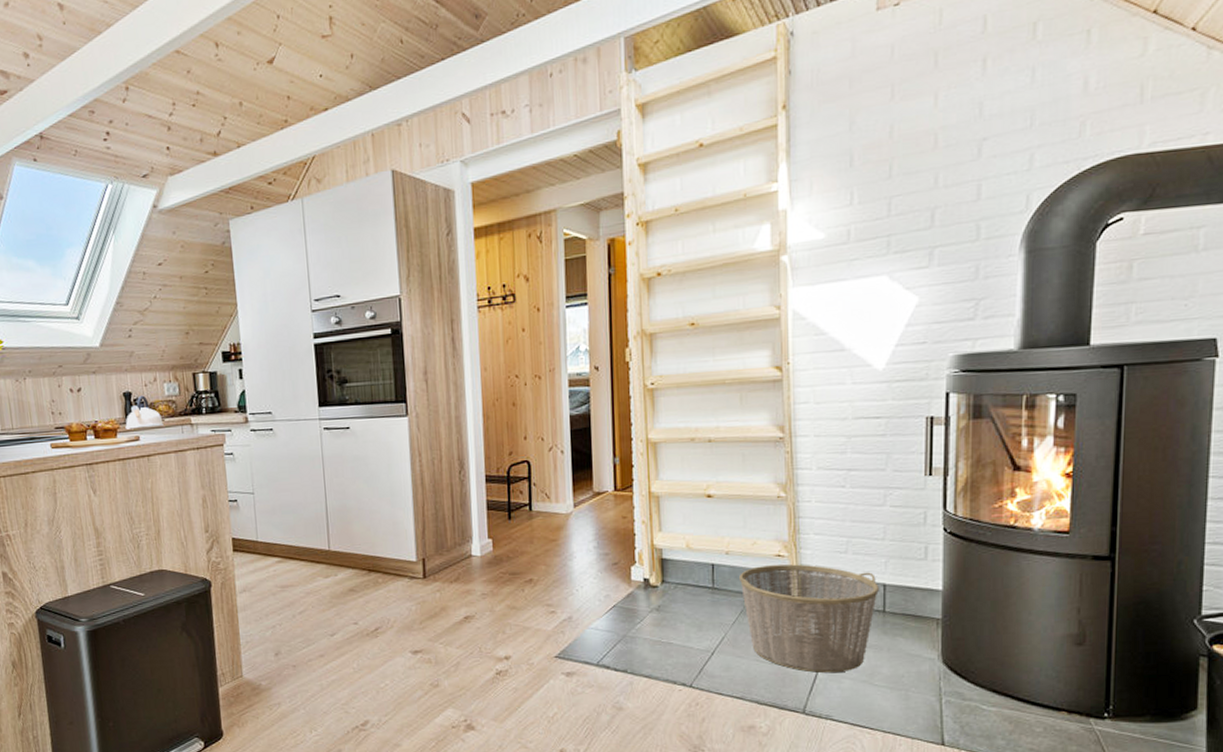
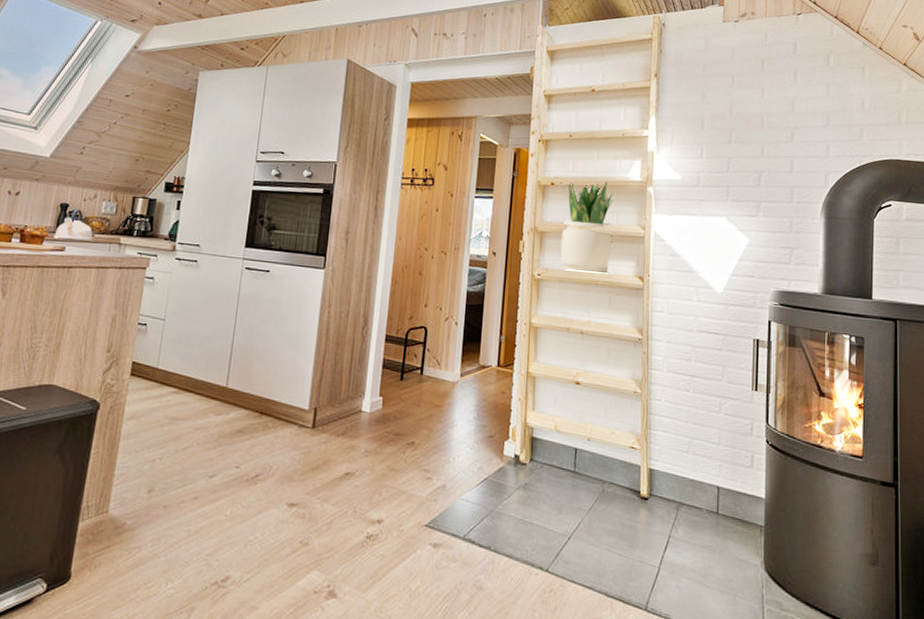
planter: none [676,258,739,372] -> present [561,181,613,274]
basket: present [739,564,879,673] -> none [598,455,714,570]

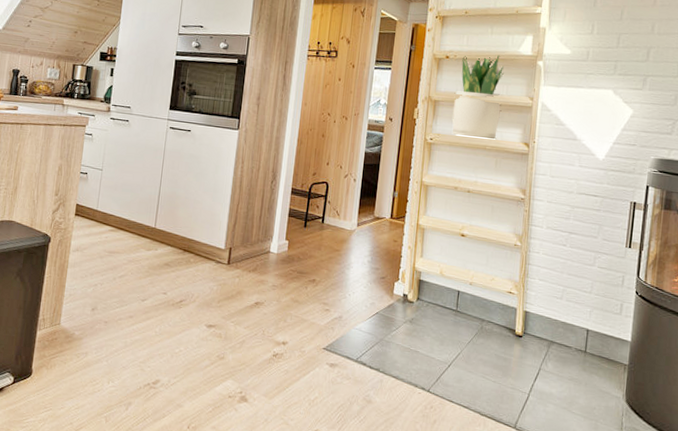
kettle: present [53,208,93,242] -> none [8,74,41,103]

